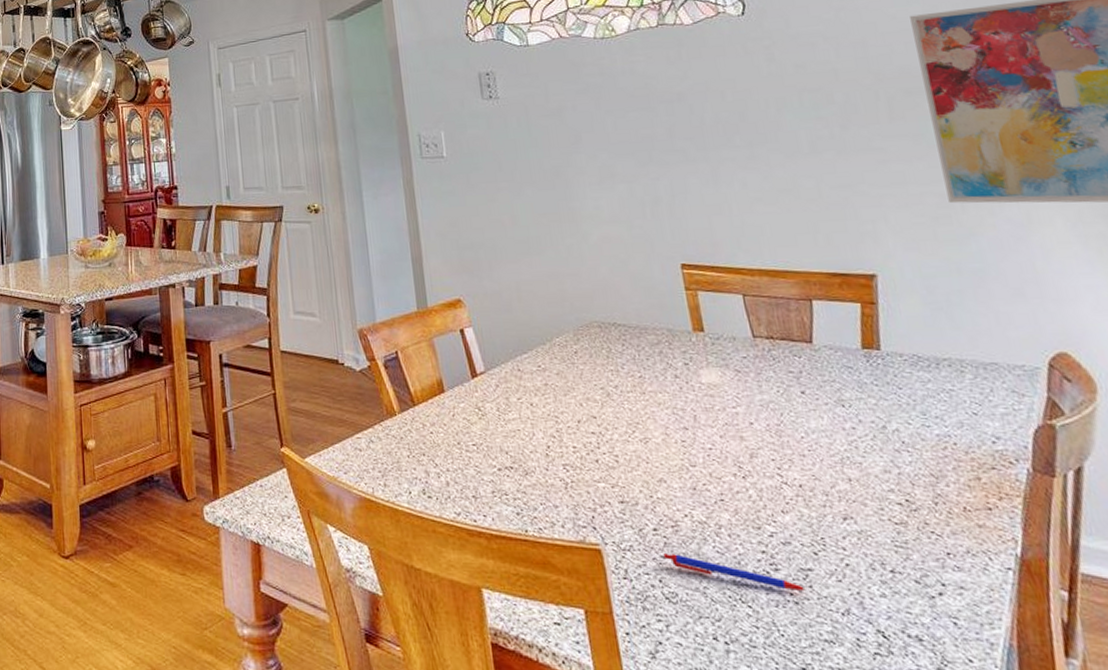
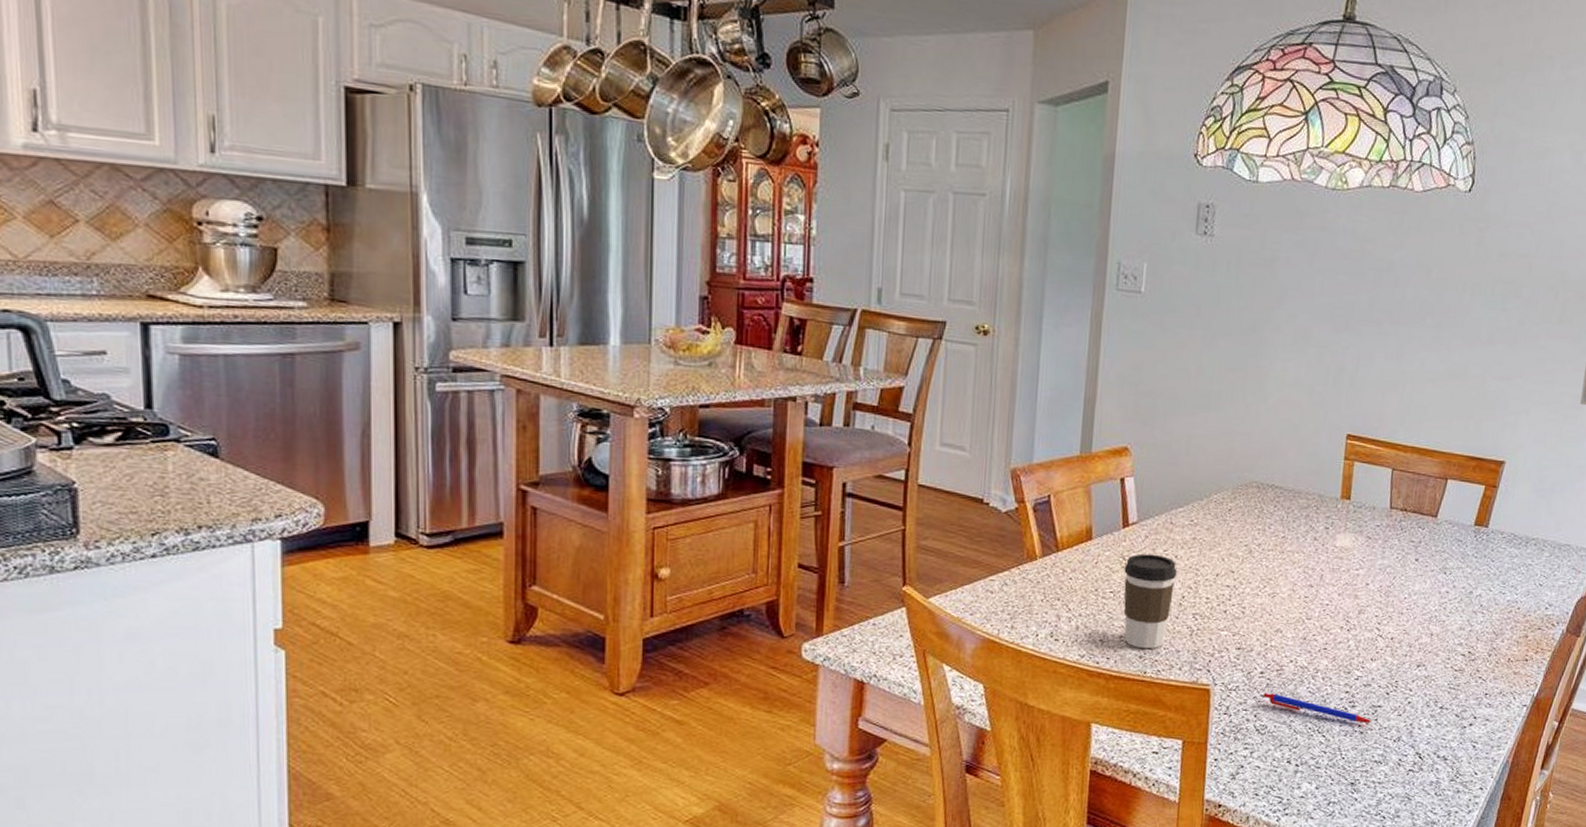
coffee cup: none [481,403,540,505] -> present [1123,553,1177,649]

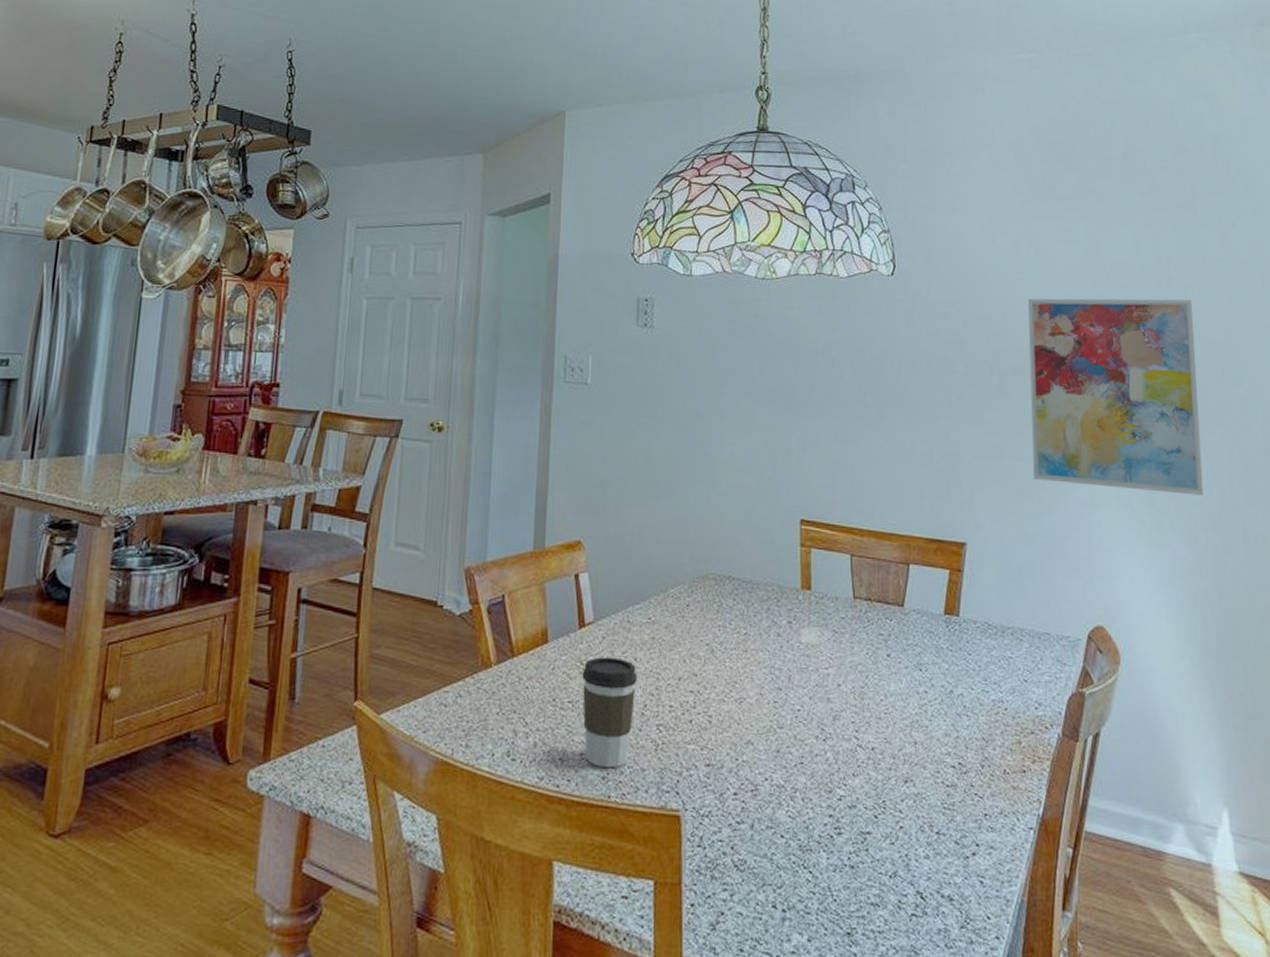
pen: present [1263,693,1373,723] -> none [739,819,864,854]

